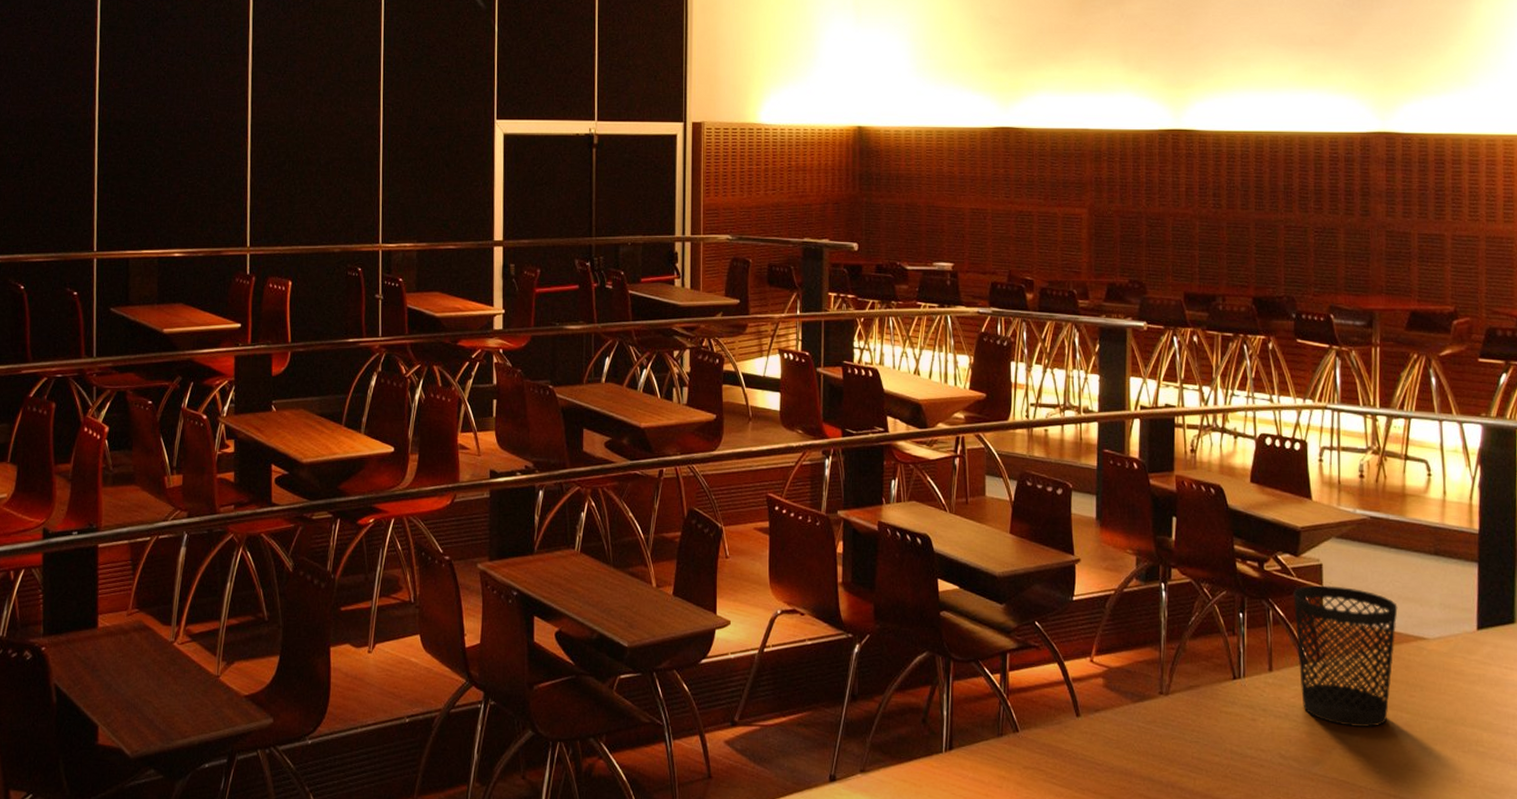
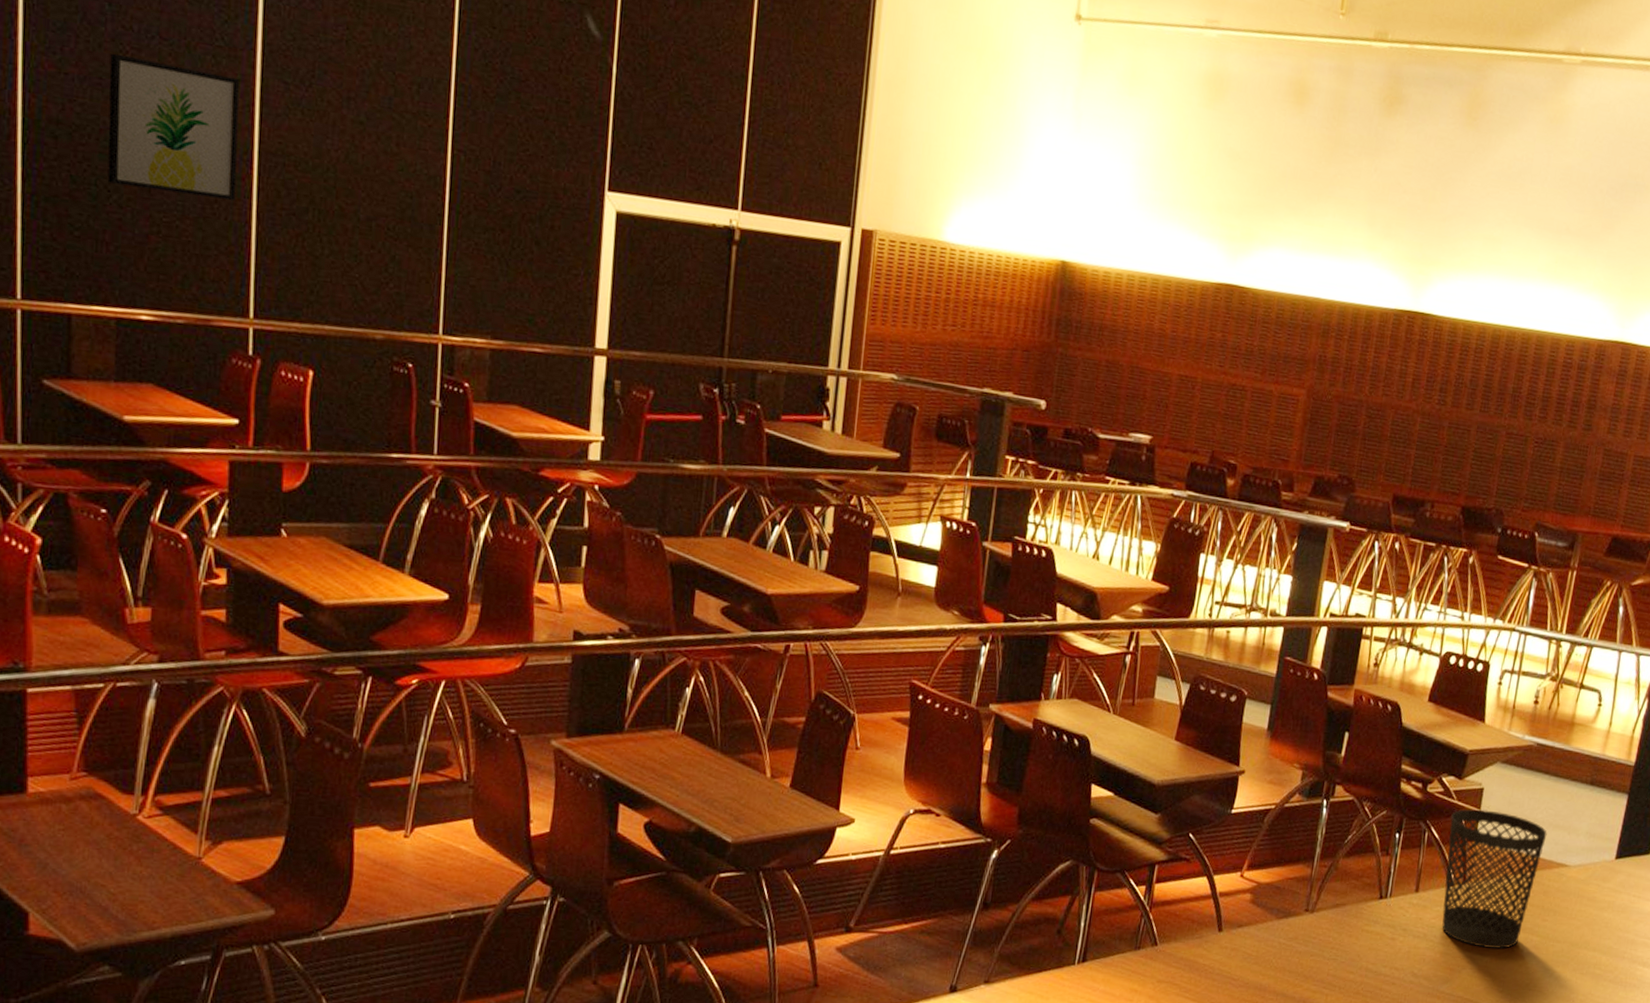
wall art: none [152,70,238,162] -> present [107,53,240,200]

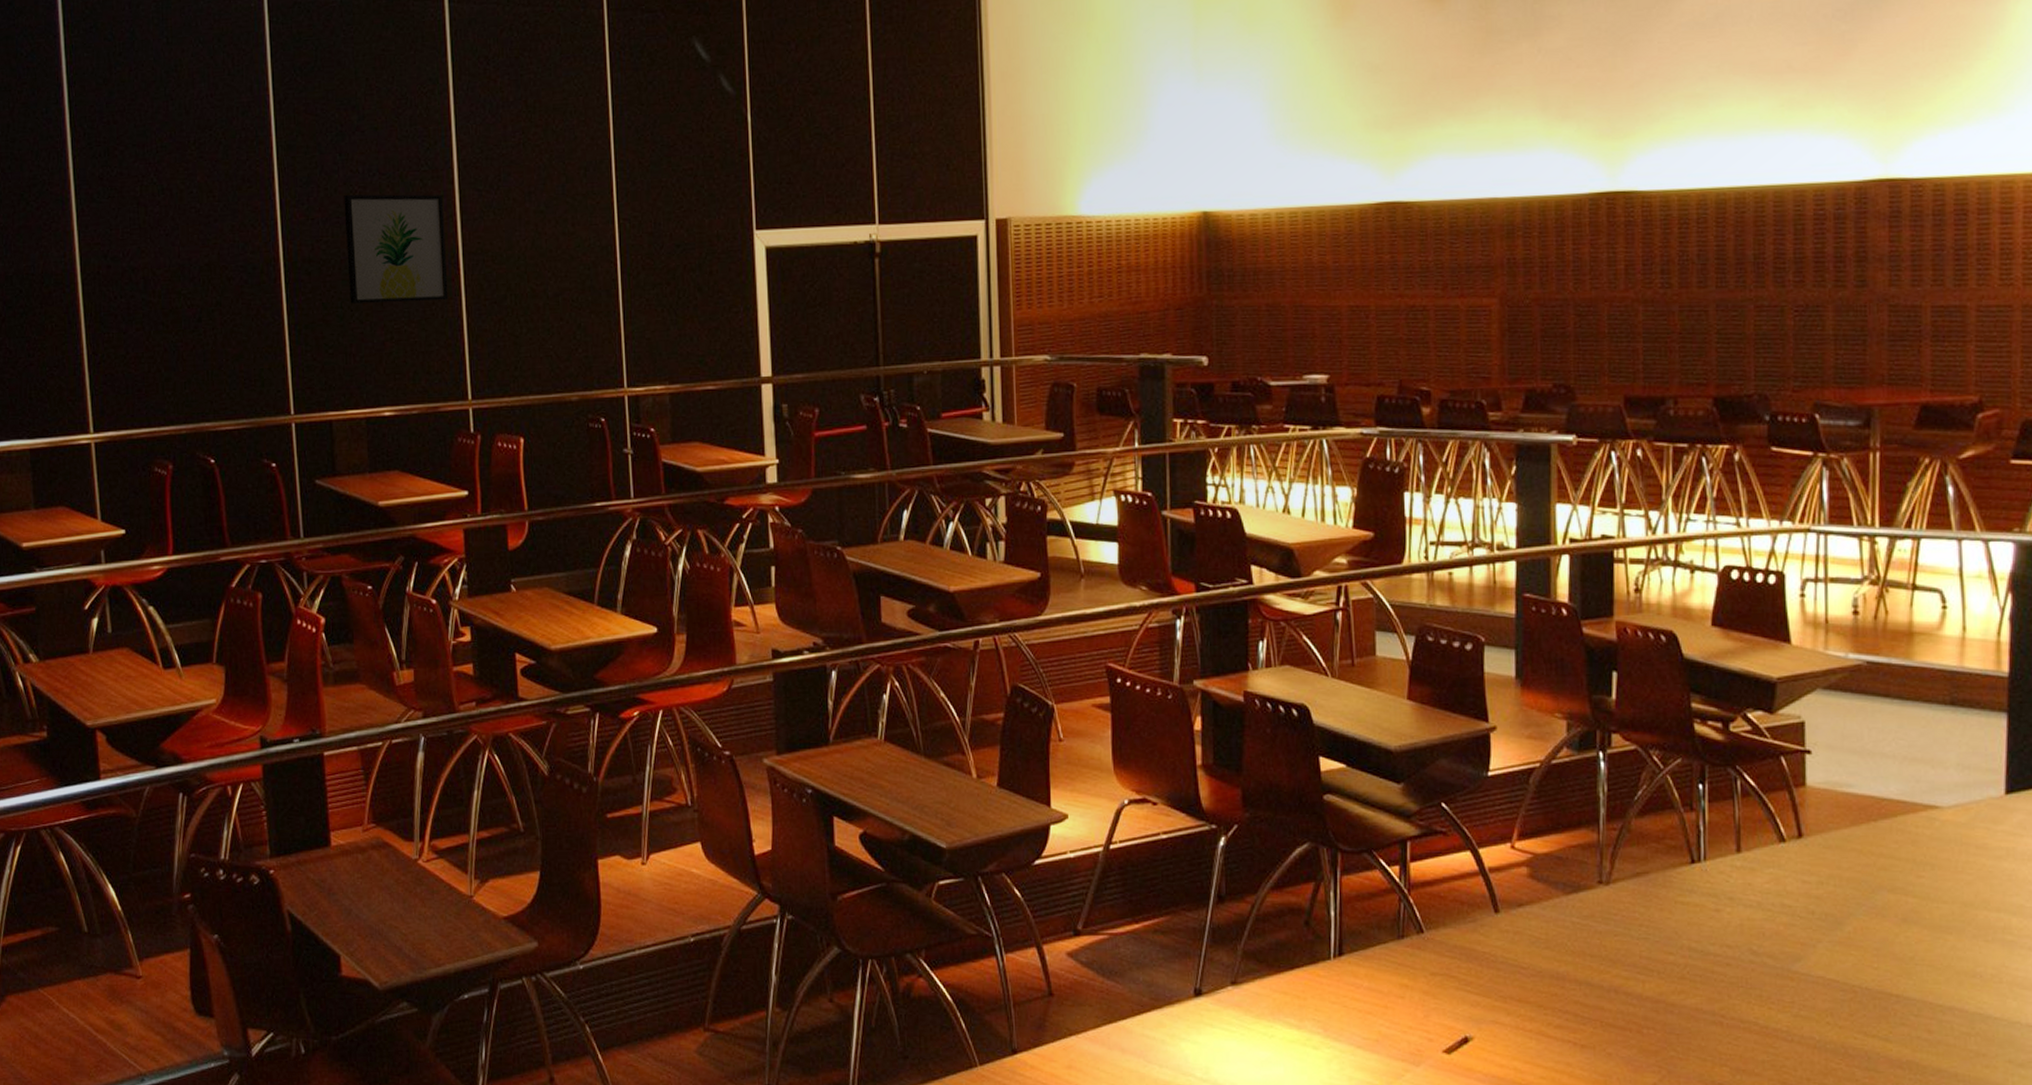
wastebasket: present [1442,809,1547,949] -> none [1767,747,1902,915]

